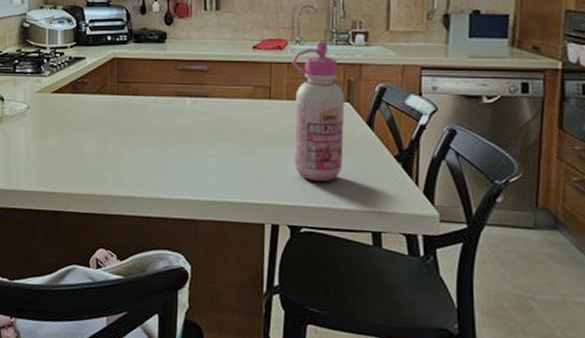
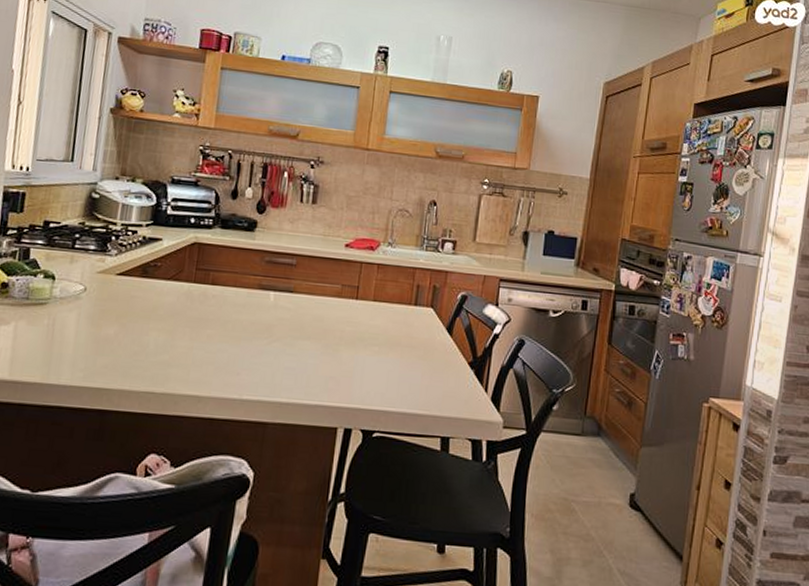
glue bottle: present [292,40,345,182] -> none [373,244,429,386]

